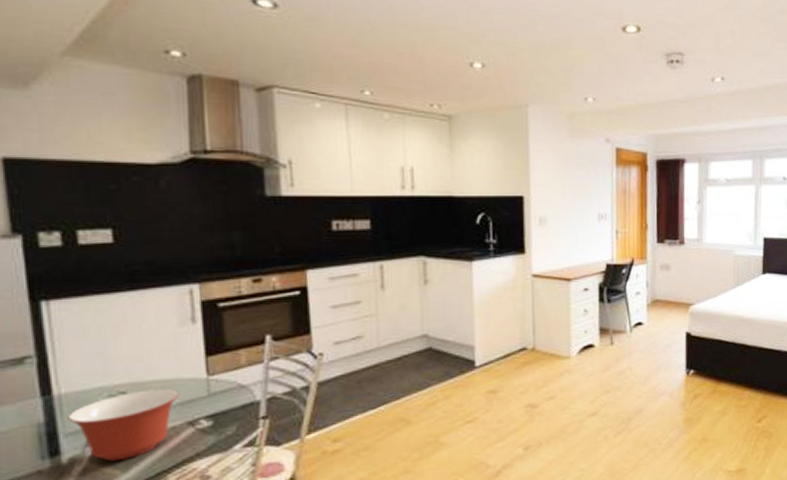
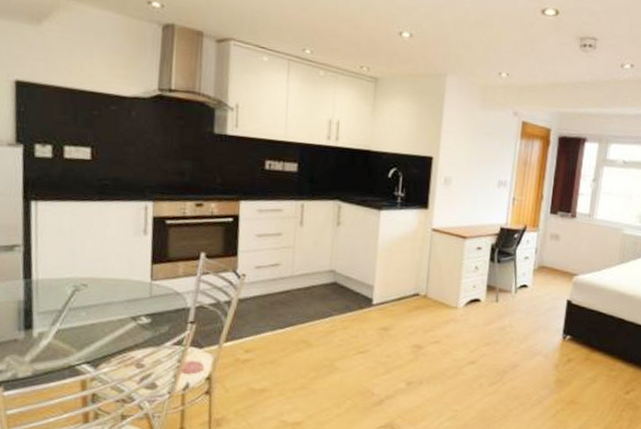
mixing bowl: present [67,388,180,461] -> none [41,285,128,341]

